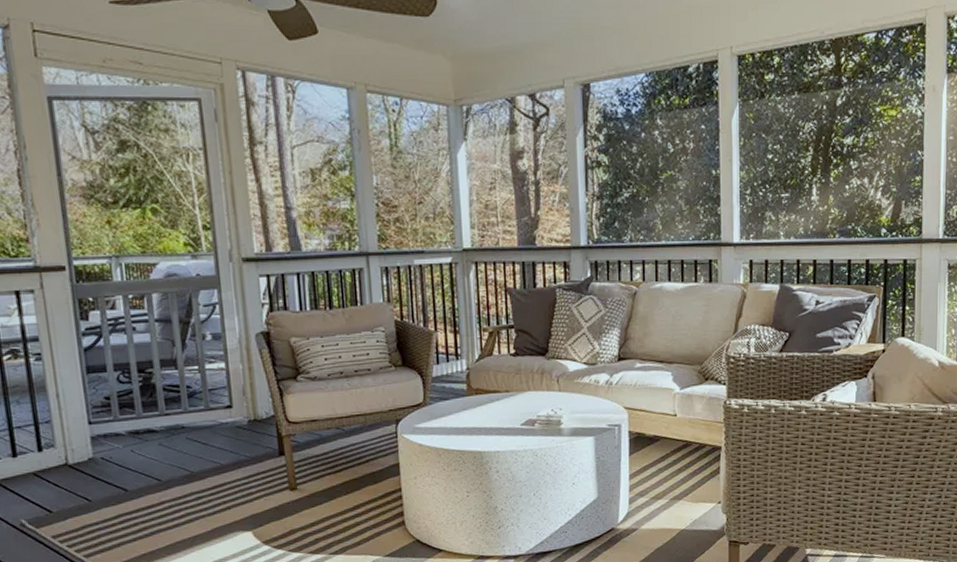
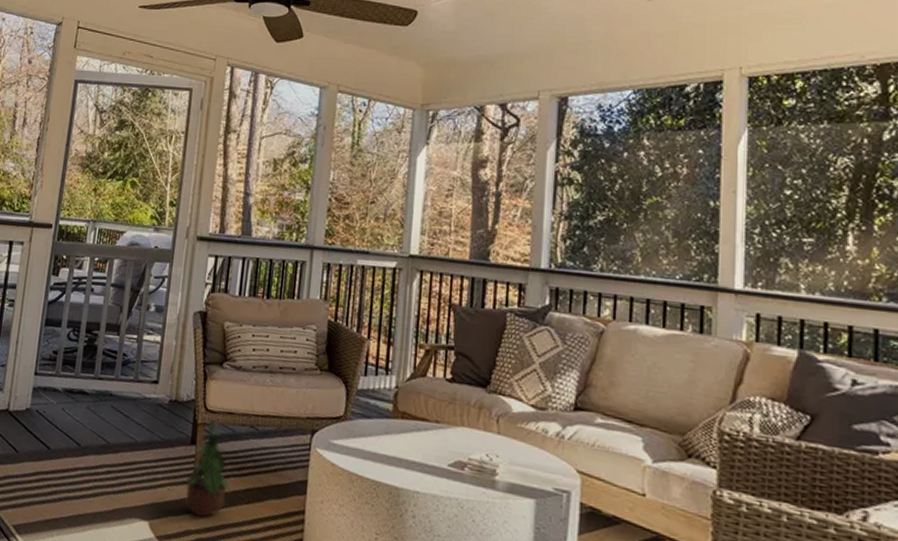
potted plant: none [282,429,328,516] -> present [186,419,231,518]

